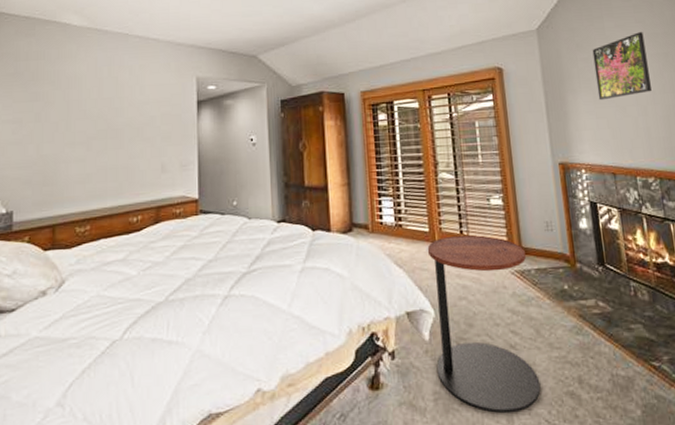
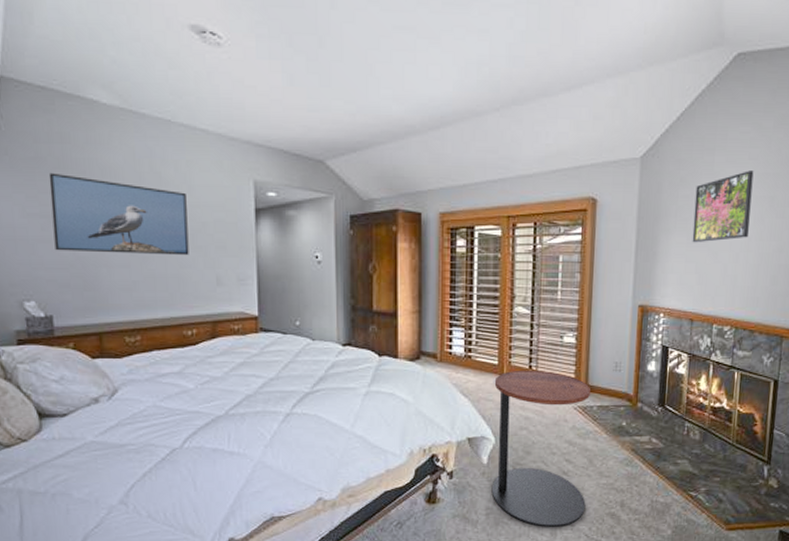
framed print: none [22,84,138,152] -> present [48,172,189,256]

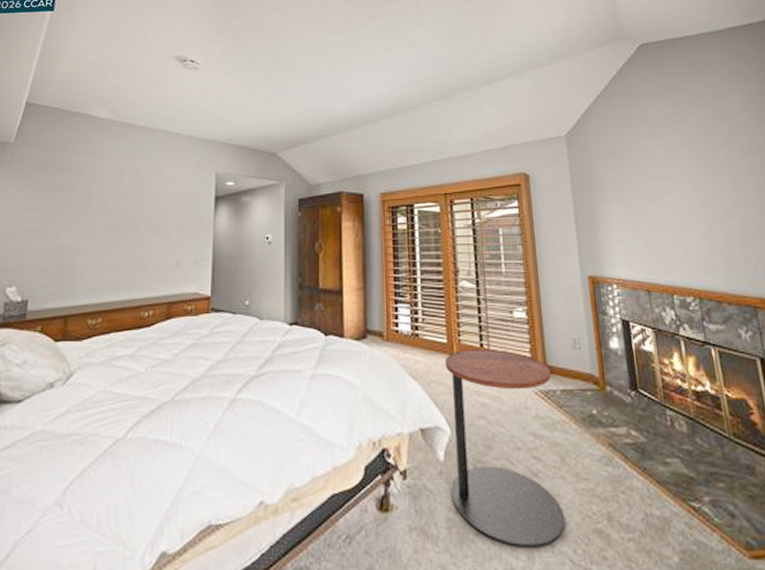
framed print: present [48,172,189,256] -> none [41,174,157,241]
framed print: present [692,170,754,243] -> none [625,141,690,212]

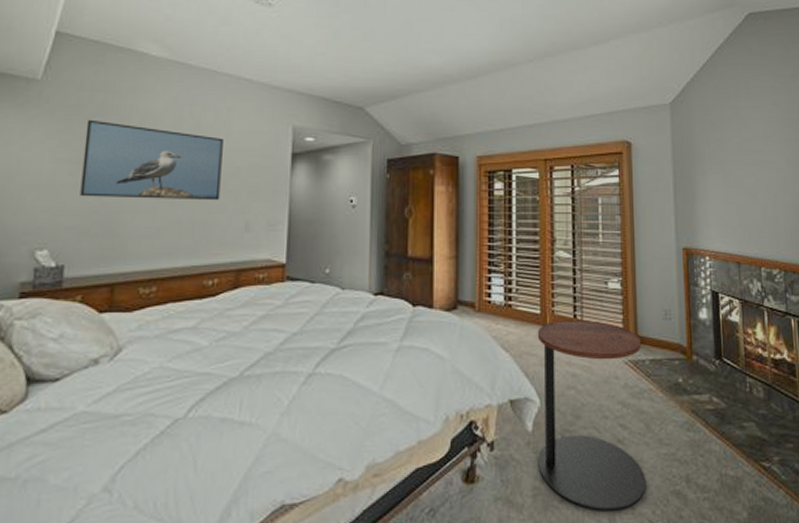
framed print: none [41,174,157,241] -> present [80,119,223,201]

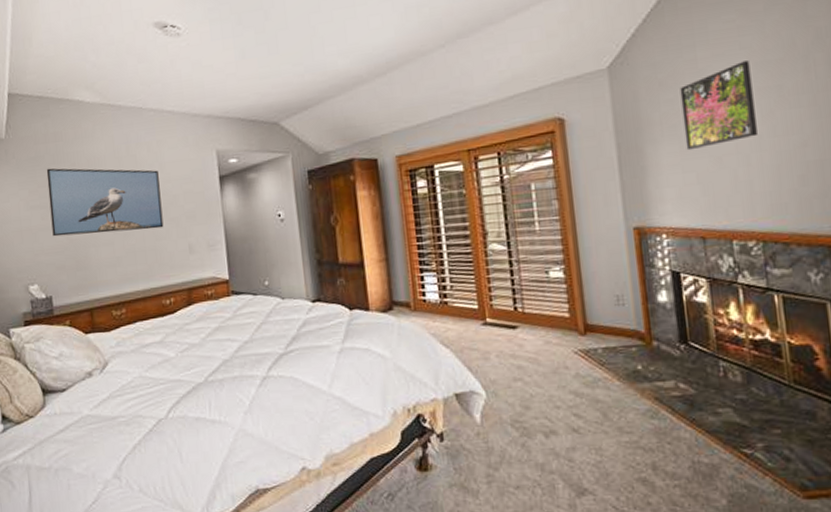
side table: present [537,319,646,513] -> none [476,311,608,499]
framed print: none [726,115,783,185] -> present [680,61,757,151]

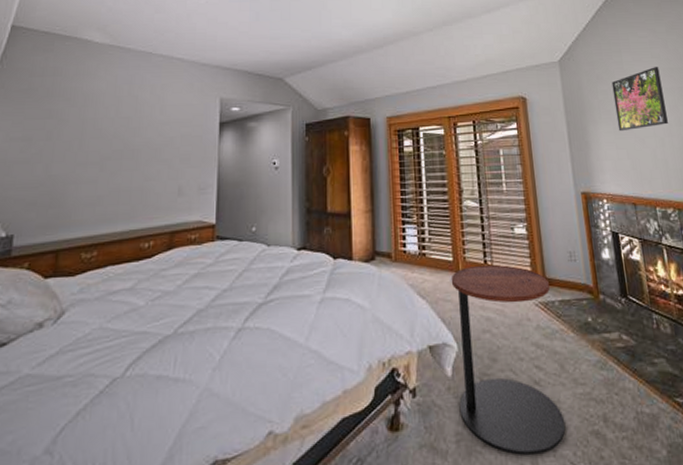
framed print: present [46,168,164,237] -> none [29,101,158,171]
side table: none [476,311,608,499] -> present [451,264,566,456]

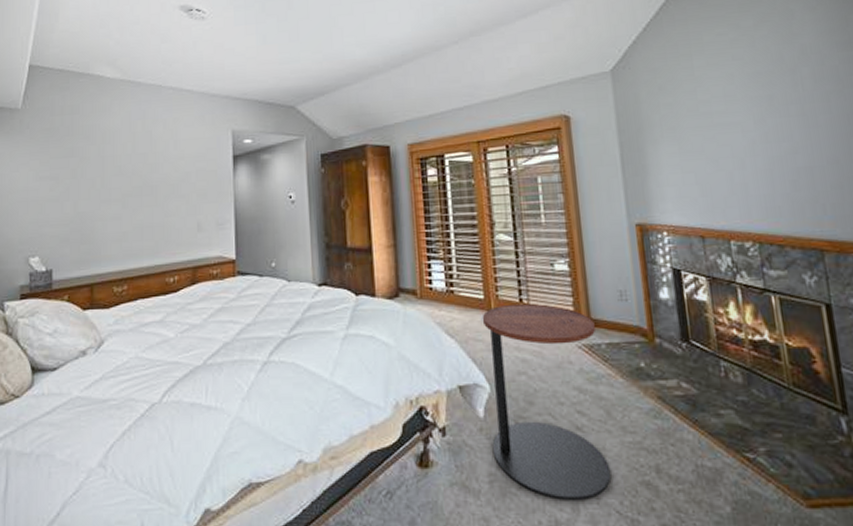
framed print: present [611,67,668,132] -> none [678,71,751,152]

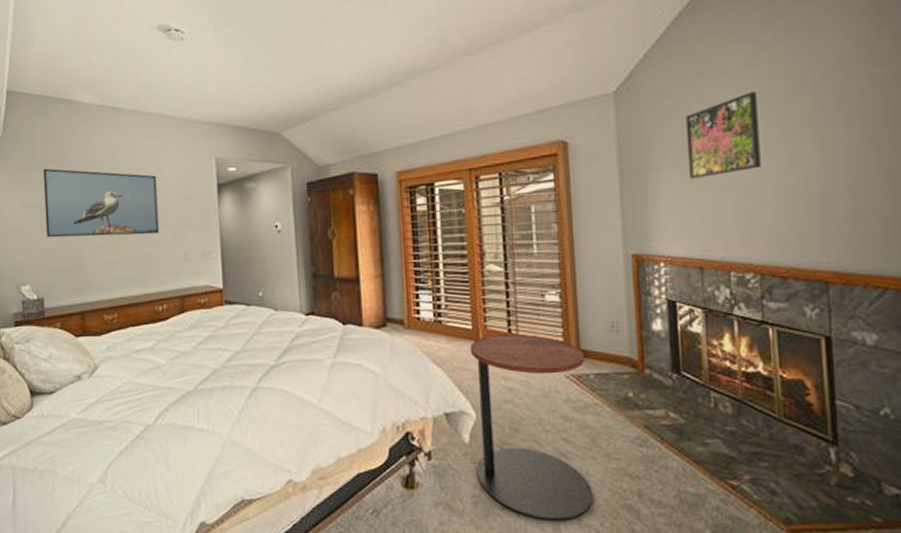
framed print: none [59,140,174,209] -> present [42,168,159,238]
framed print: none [678,71,751,152] -> present [685,92,761,180]

